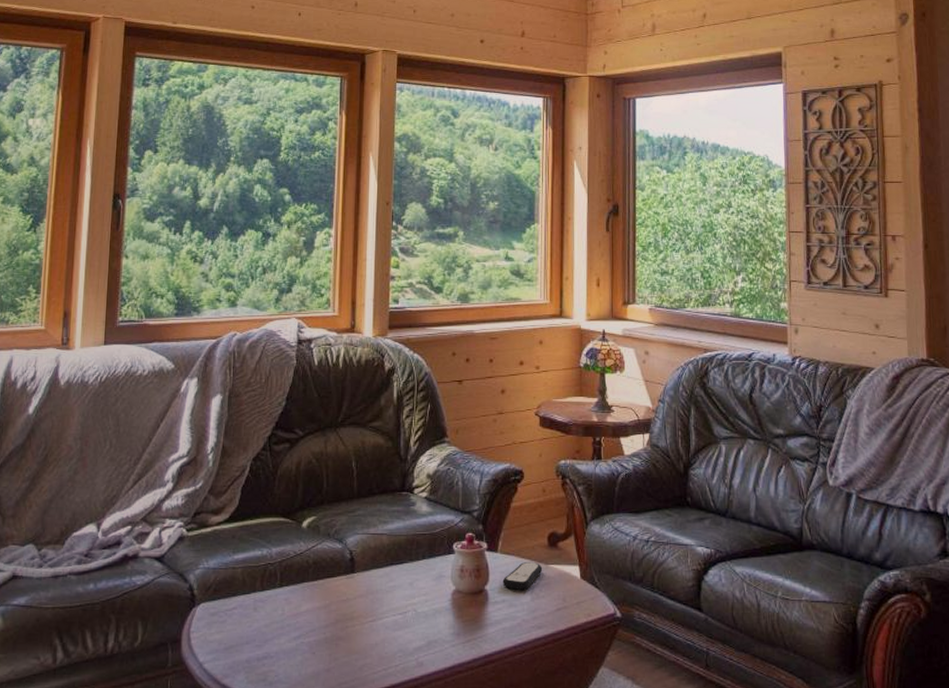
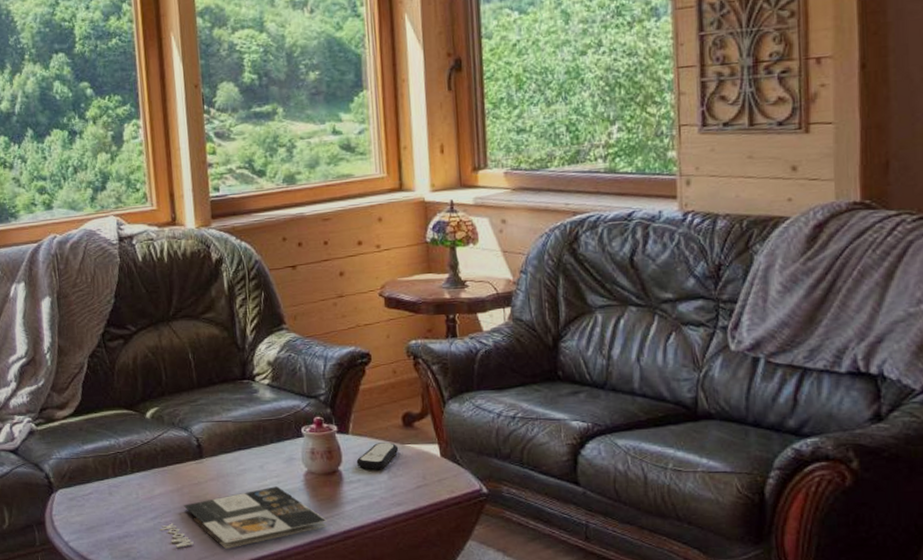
magazine: none [302,605,470,673] -> present [160,486,328,549]

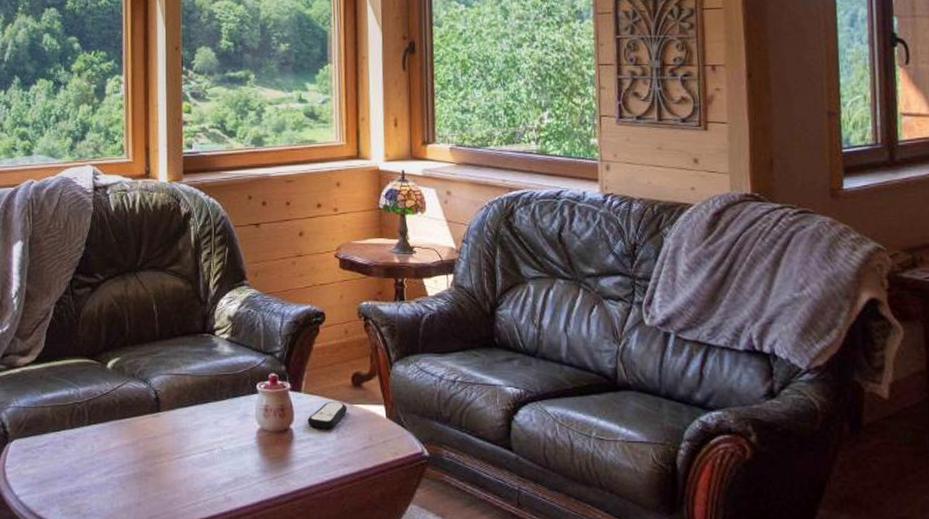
magazine: present [160,486,328,549] -> none [112,443,277,507]

